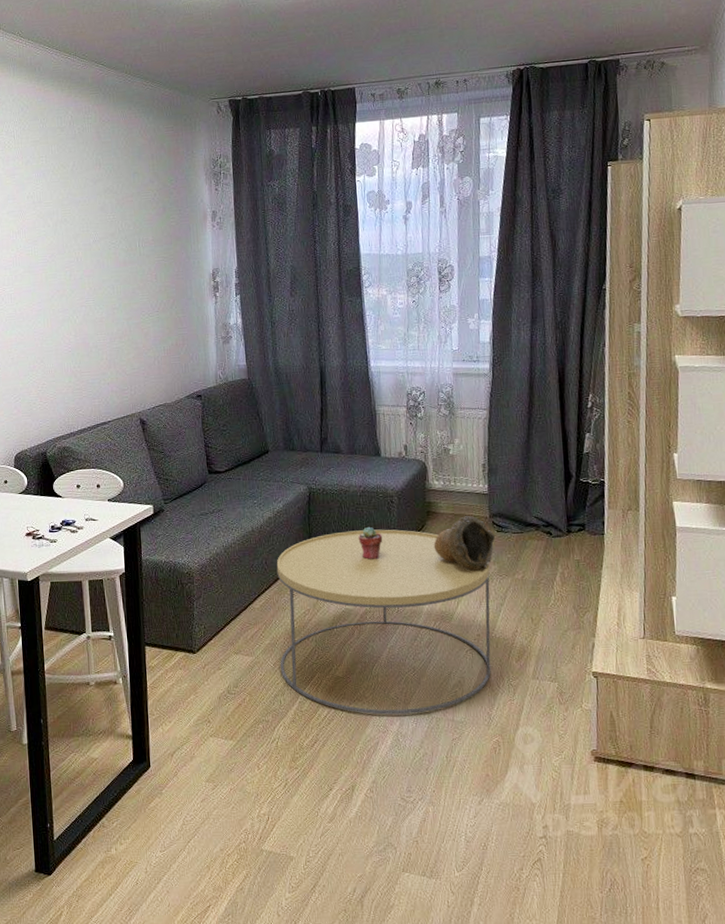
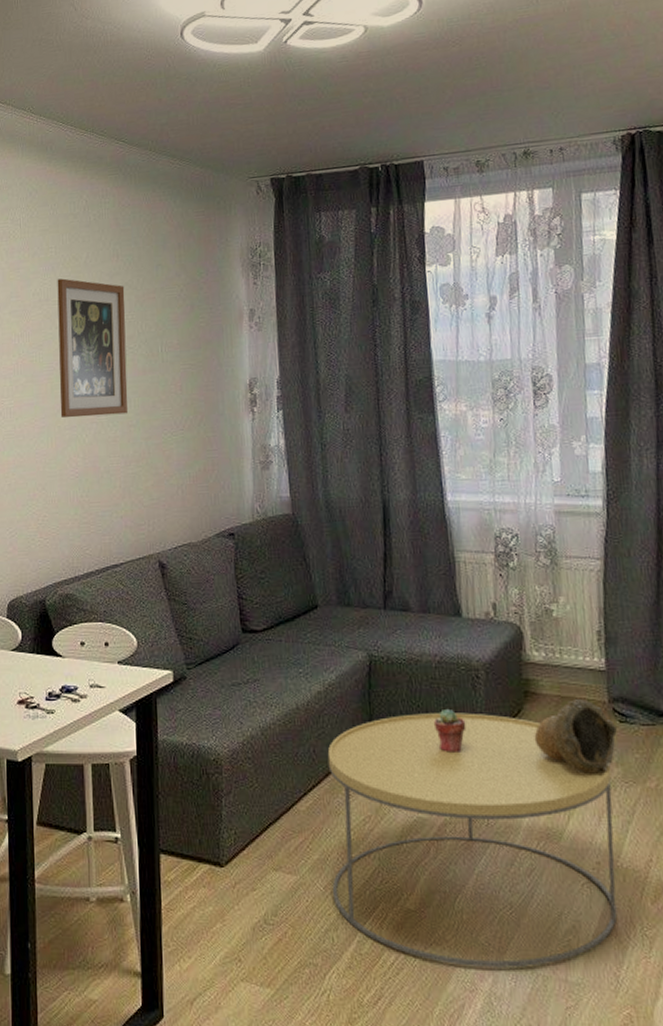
wall art: none [48,183,112,303] -> present [57,278,128,418]

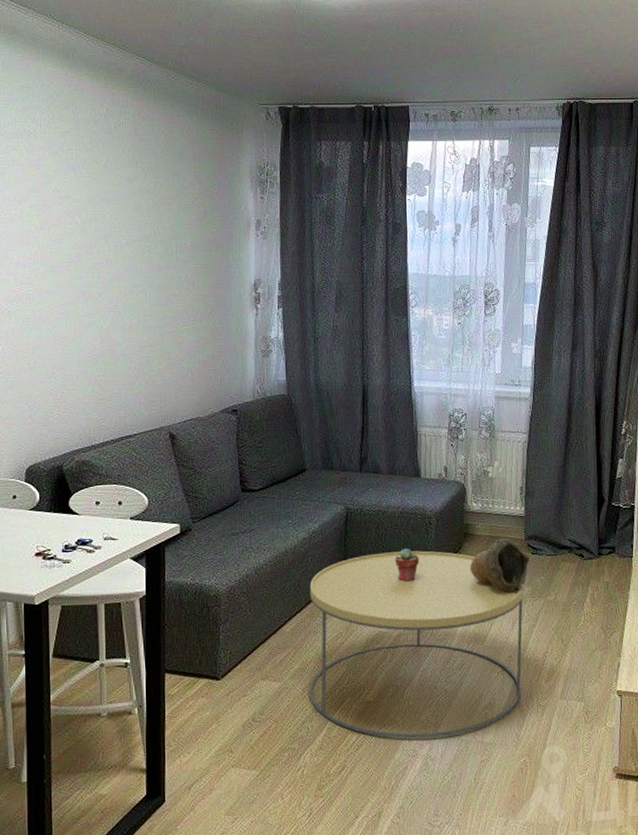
wall art: present [57,278,128,418] -> none [77,179,144,306]

